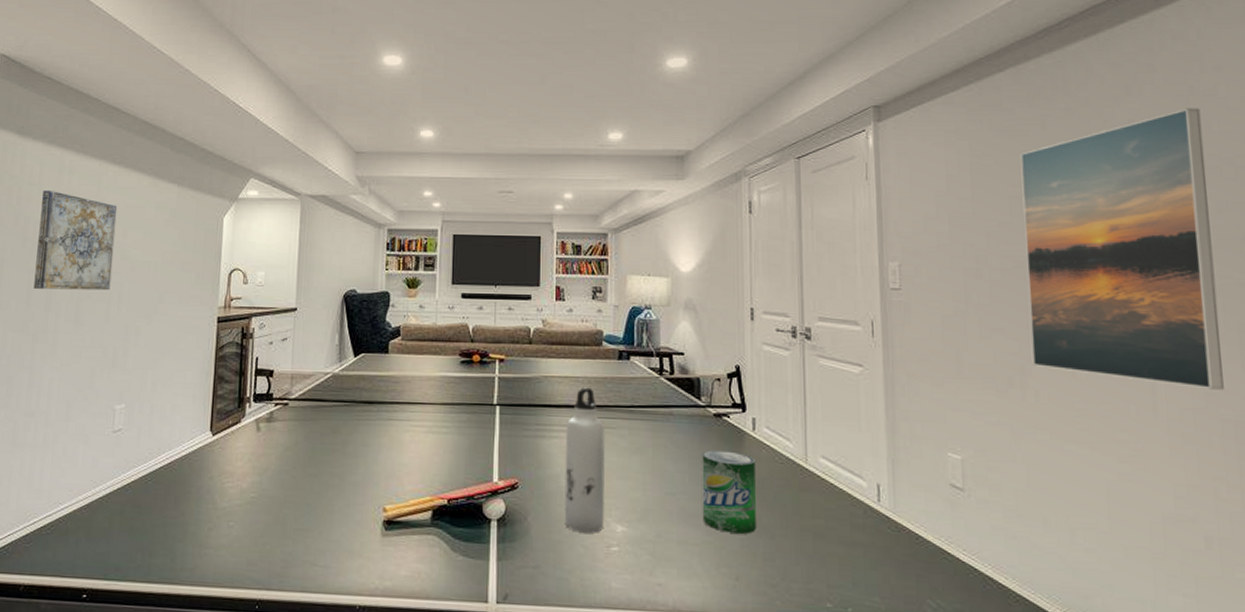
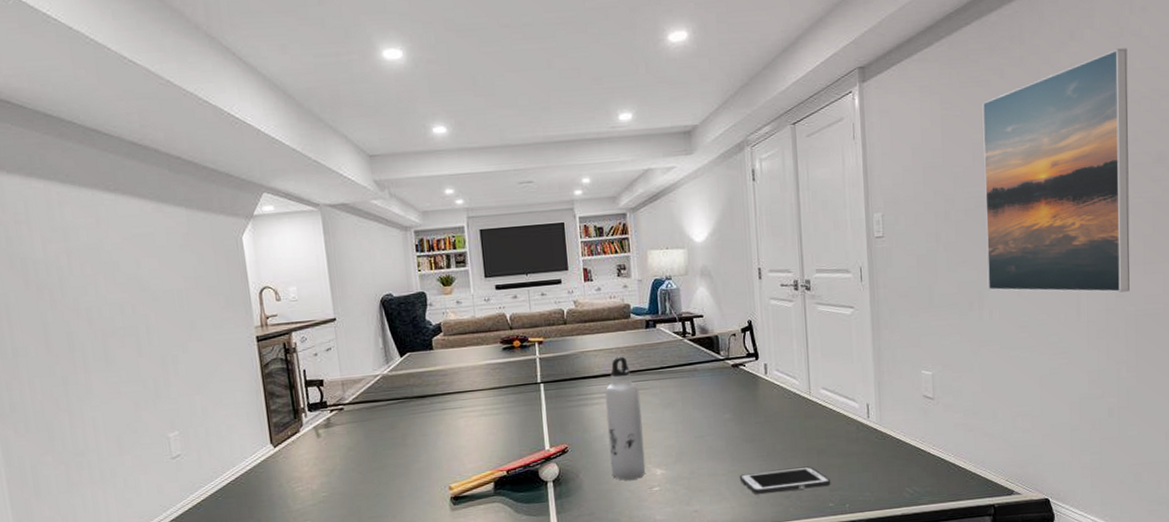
wall art: present [33,189,118,291] -> none [34,226,136,332]
beverage can: present [702,450,756,534] -> none [724,394,772,461]
cell phone: none [715,548,829,581] -> present [739,466,831,494]

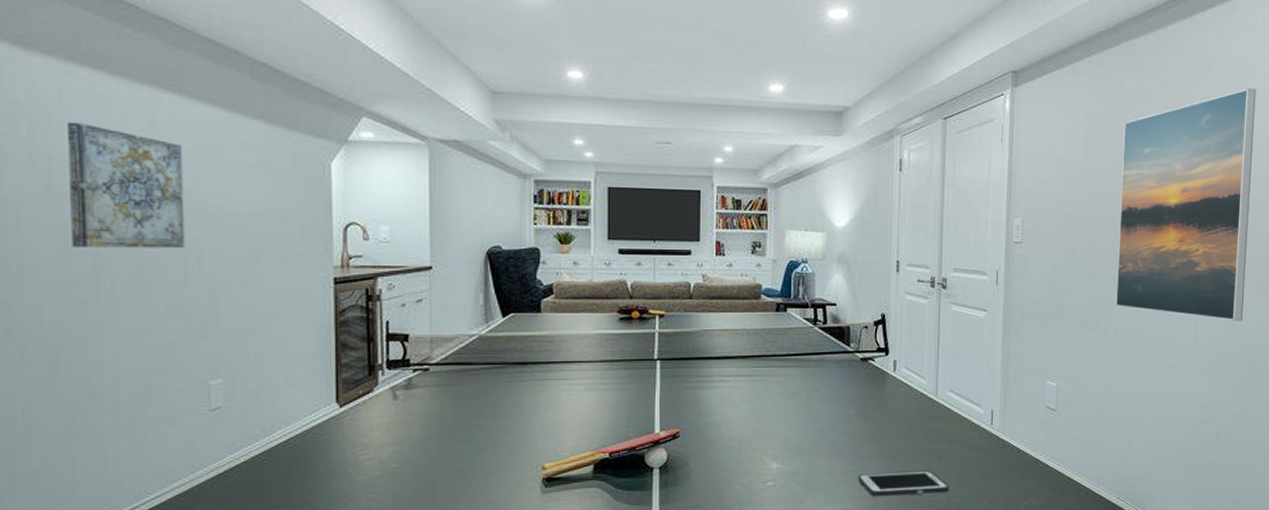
wall art: none [34,226,136,332] -> present [68,121,185,249]
water bottle: present [604,356,646,481] -> none [724,339,762,472]

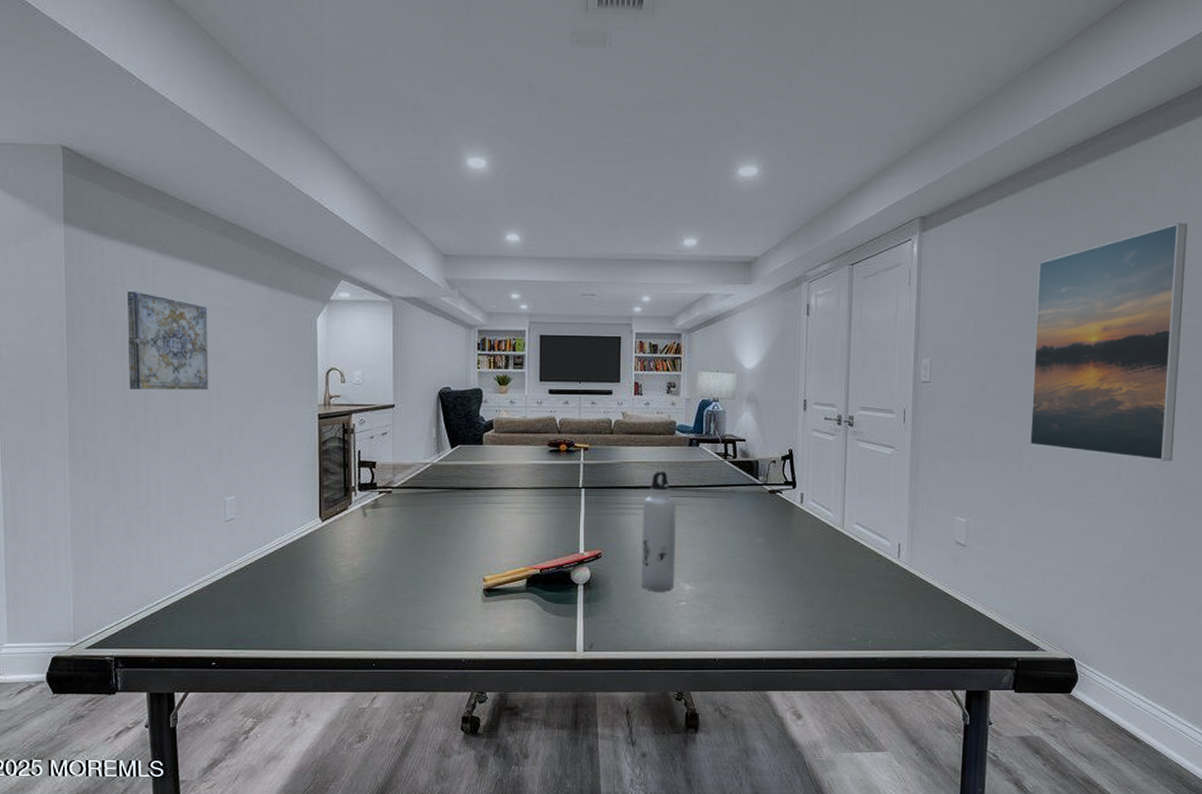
water bottle: none [724,339,762,472] -> present [641,471,676,592]
cell phone: present [857,470,949,496] -> none [765,598,856,621]

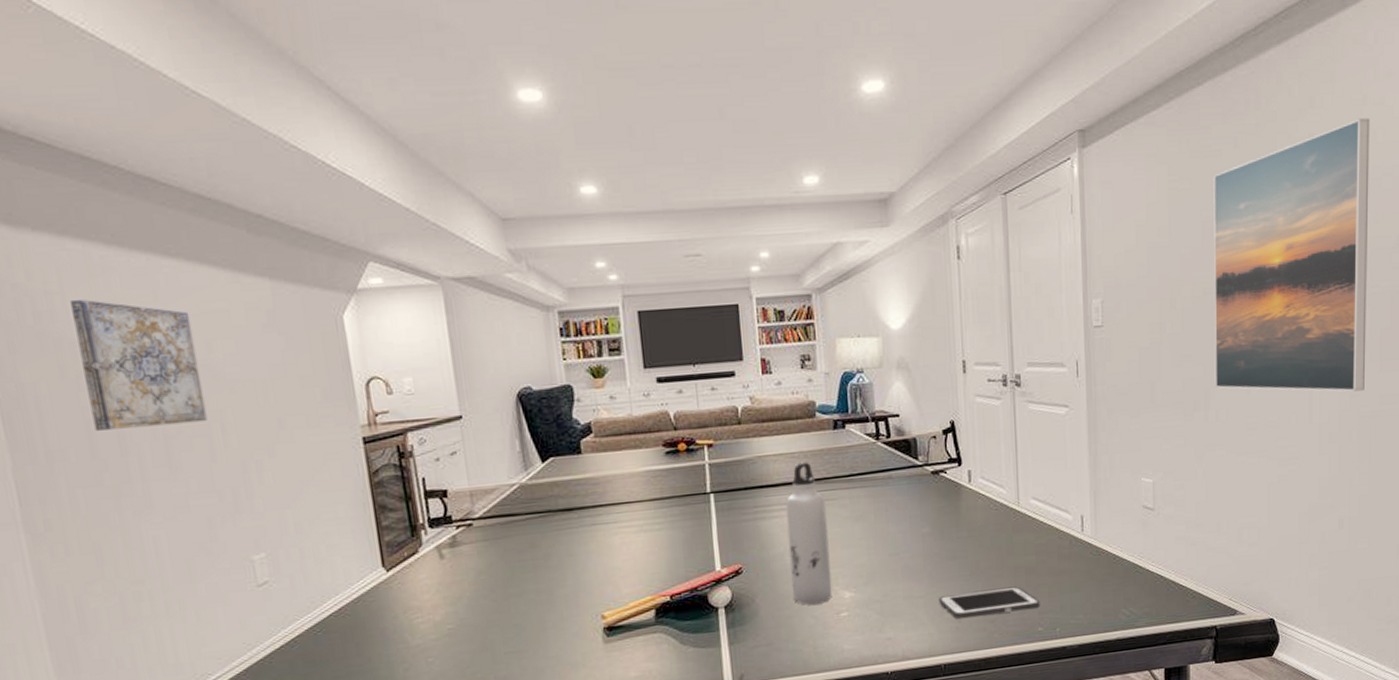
cell phone: none [765,598,856,621] -> present [938,586,1040,619]

